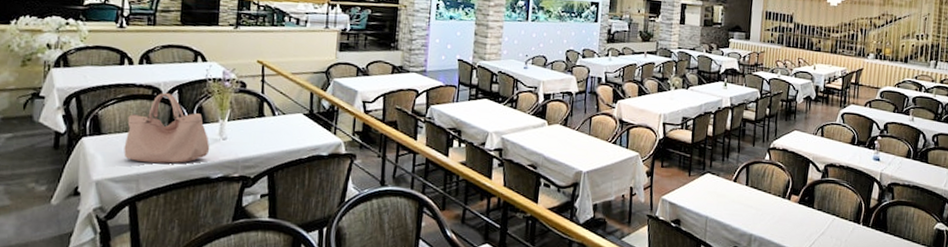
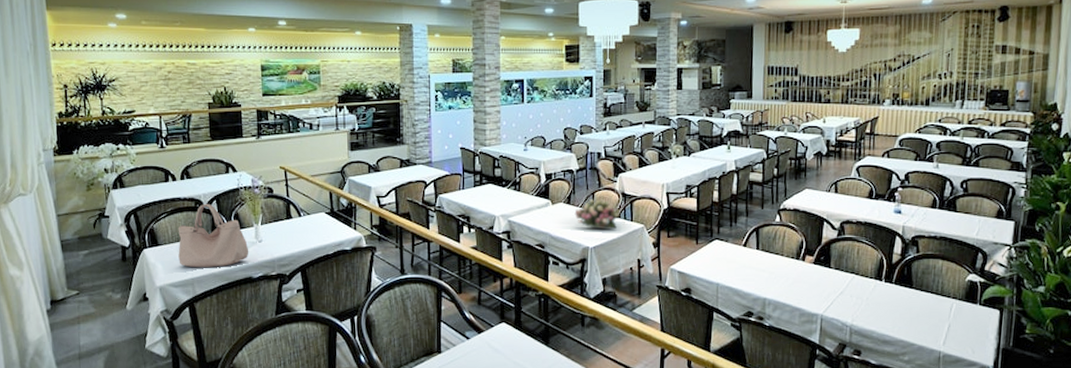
flower arrangement: none [570,123,617,156] -> present [574,199,621,230]

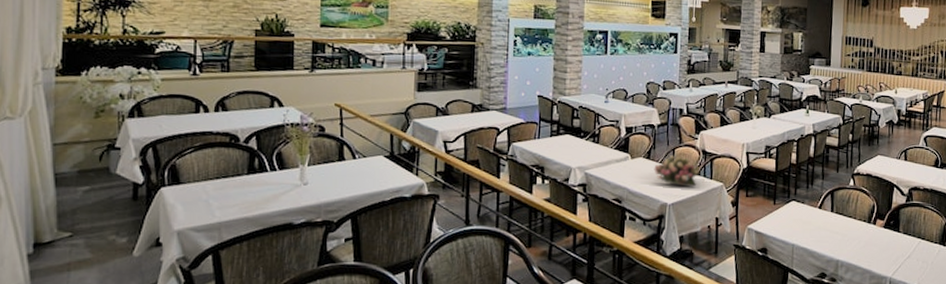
handbag: present [178,203,249,268] -> none [204,139,292,211]

